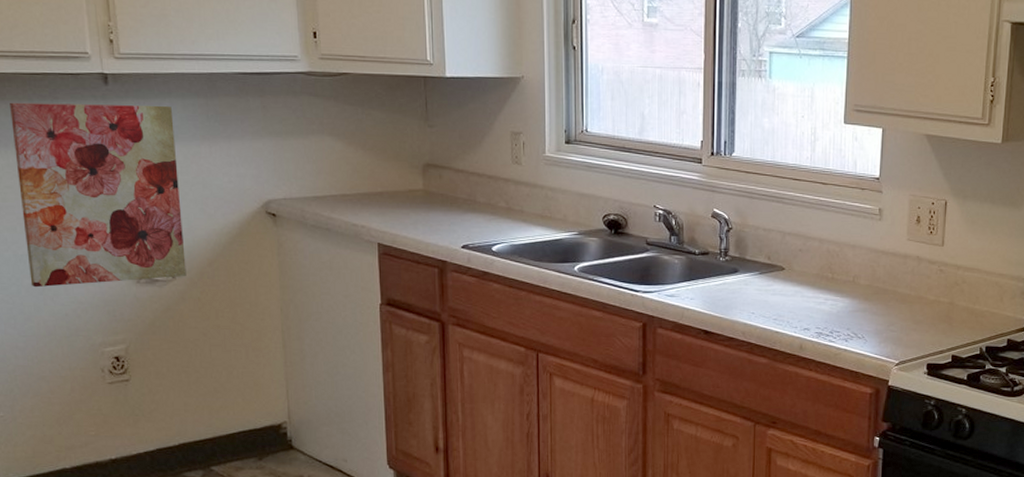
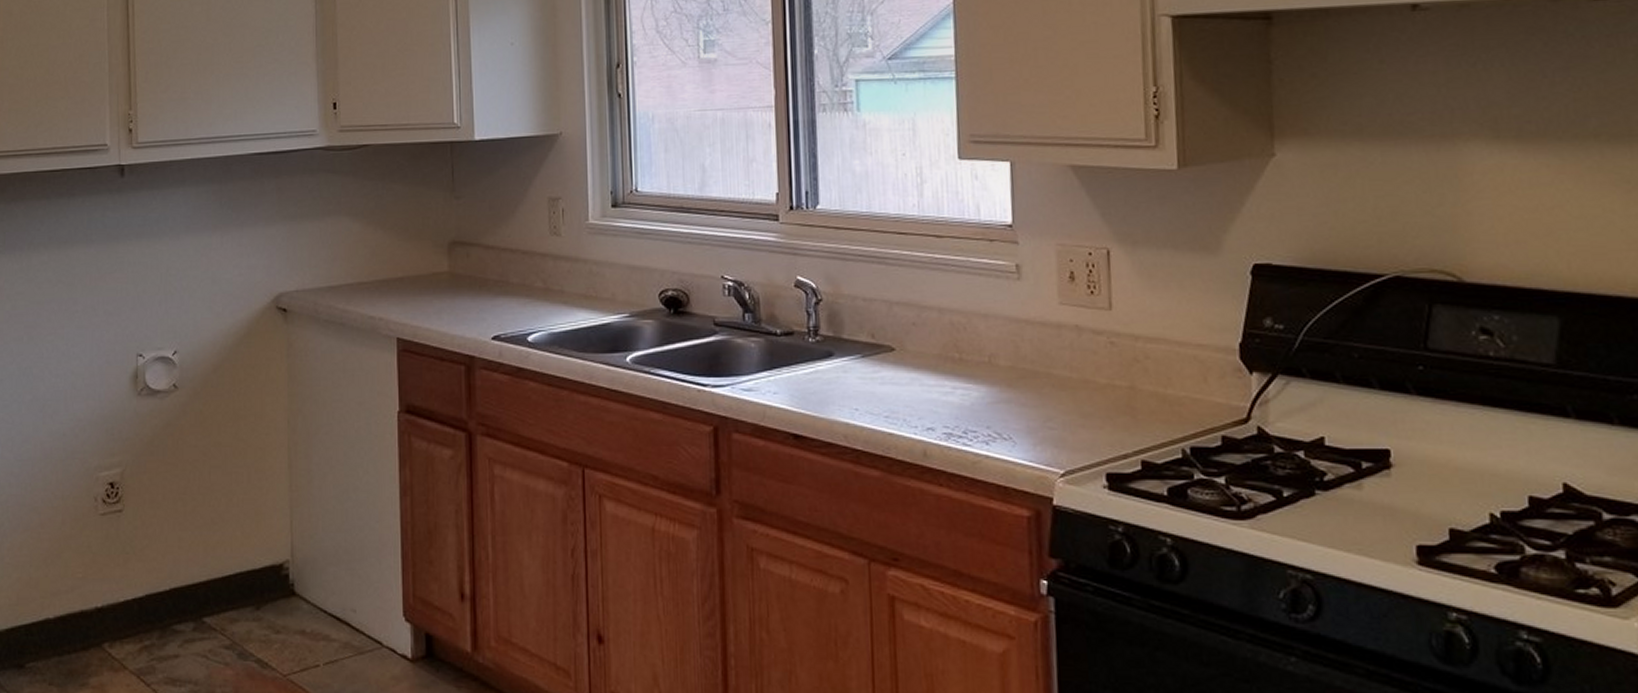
wall art: present [10,102,187,288] -> none [28,194,190,404]

